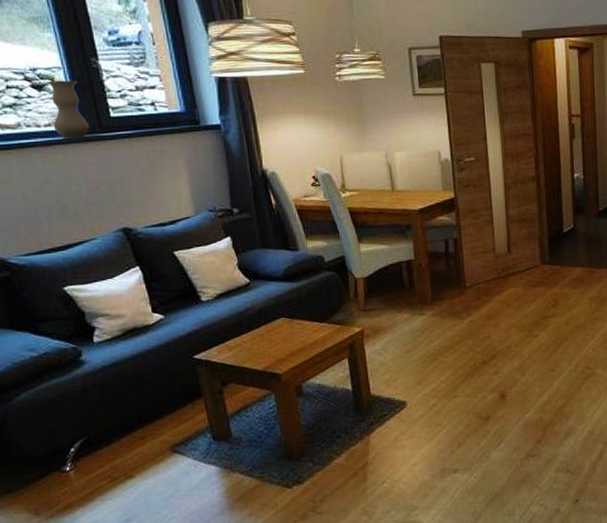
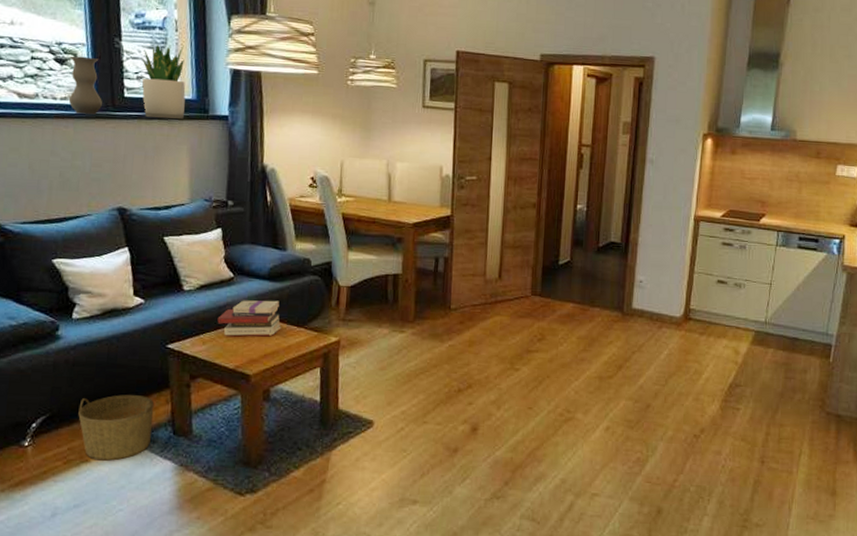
basket: none [115,407,192,475] -> present [78,394,155,461]
planter: none [121,57,175,136] -> present [141,44,186,120]
books: none [240,299,305,340] -> present [217,300,282,337]

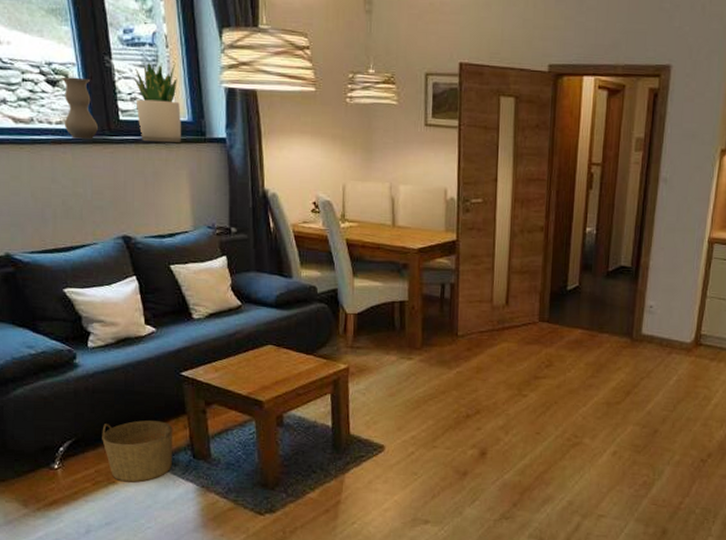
books: present [217,300,282,337] -> none [228,328,291,364]

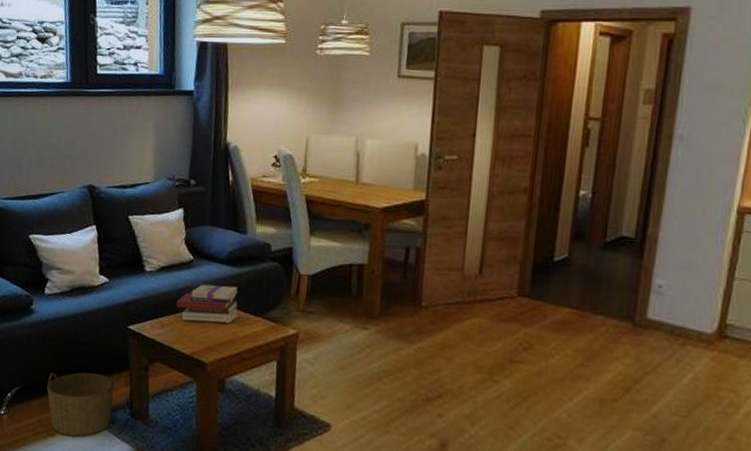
vase: present [61,76,98,139] -> none [47,34,77,92]
planter: present [133,62,181,143] -> none [113,18,154,96]
books: none [228,328,291,364] -> present [176,284,239,325]

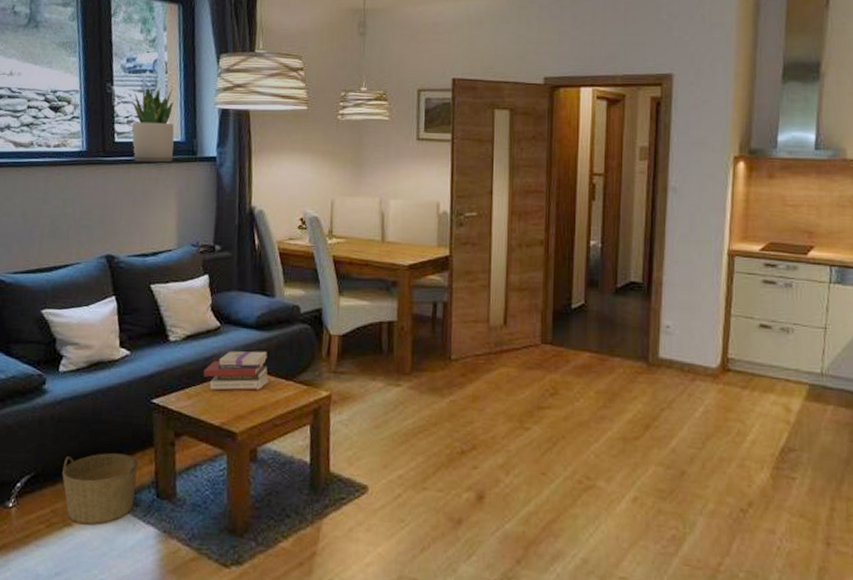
planter: none [113,18,154,96] -> present [131,86,174,163]

